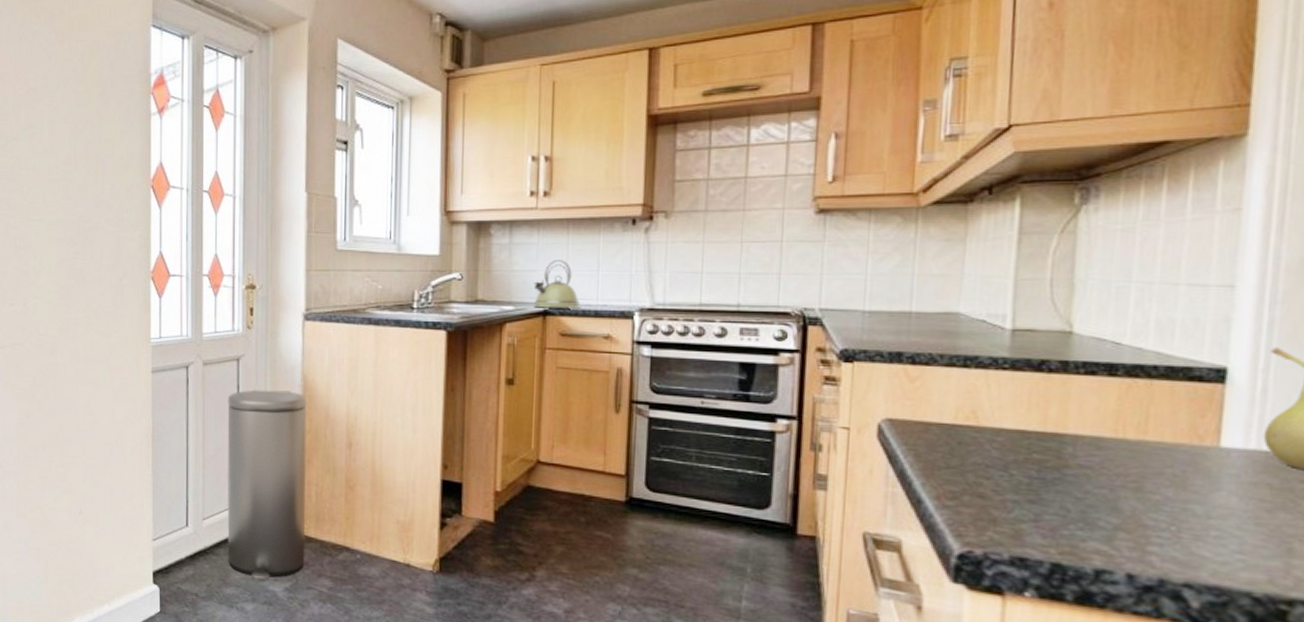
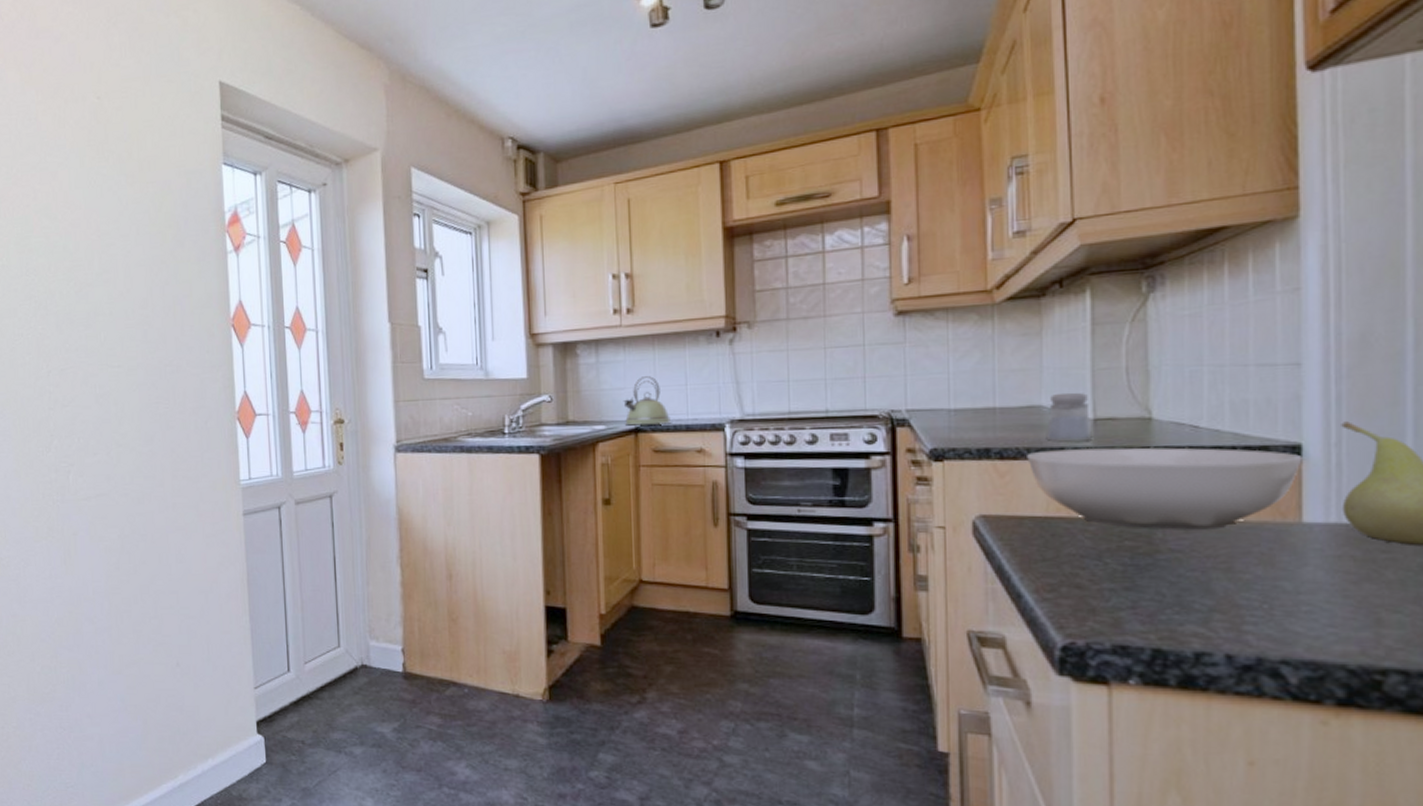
pedal bin: present [227,390,307,580] -> none [322,525,412,721]
bowl: none [939,358,1227,448] -> present [1027,447,1302,530]
salt shaker: none [961,301,1009,353] -> present [1046,392,1092,443]

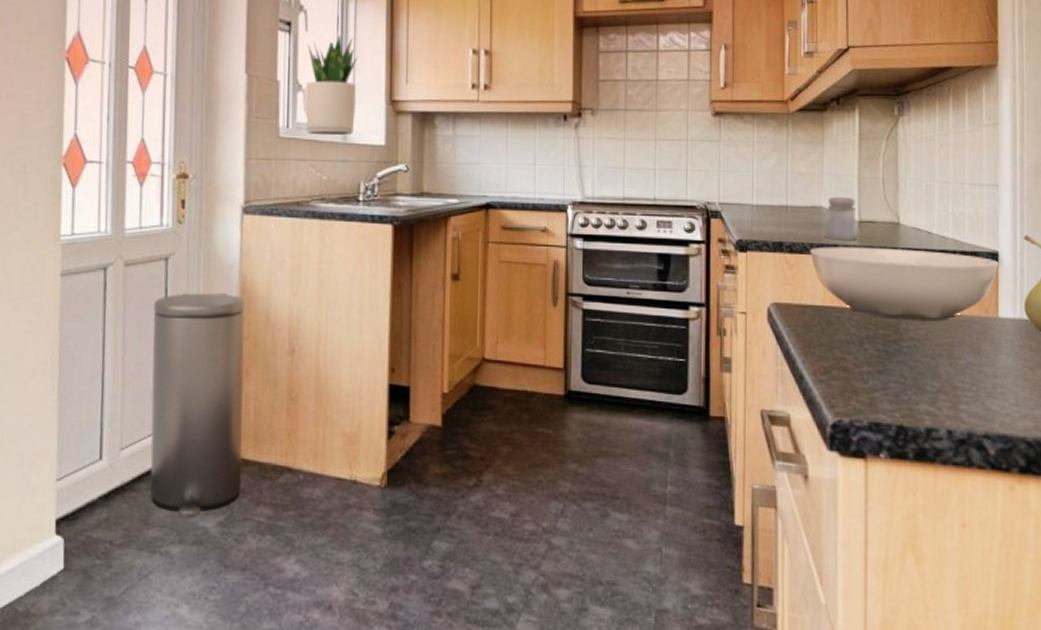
pedal bin: none [322,525,412,721] -> present [150,293,245,515]
planter: none [445,276,496,374] -> present [305,35,358,136]
kettle: present [623,376,672,426] -> none [476,153,520,202]

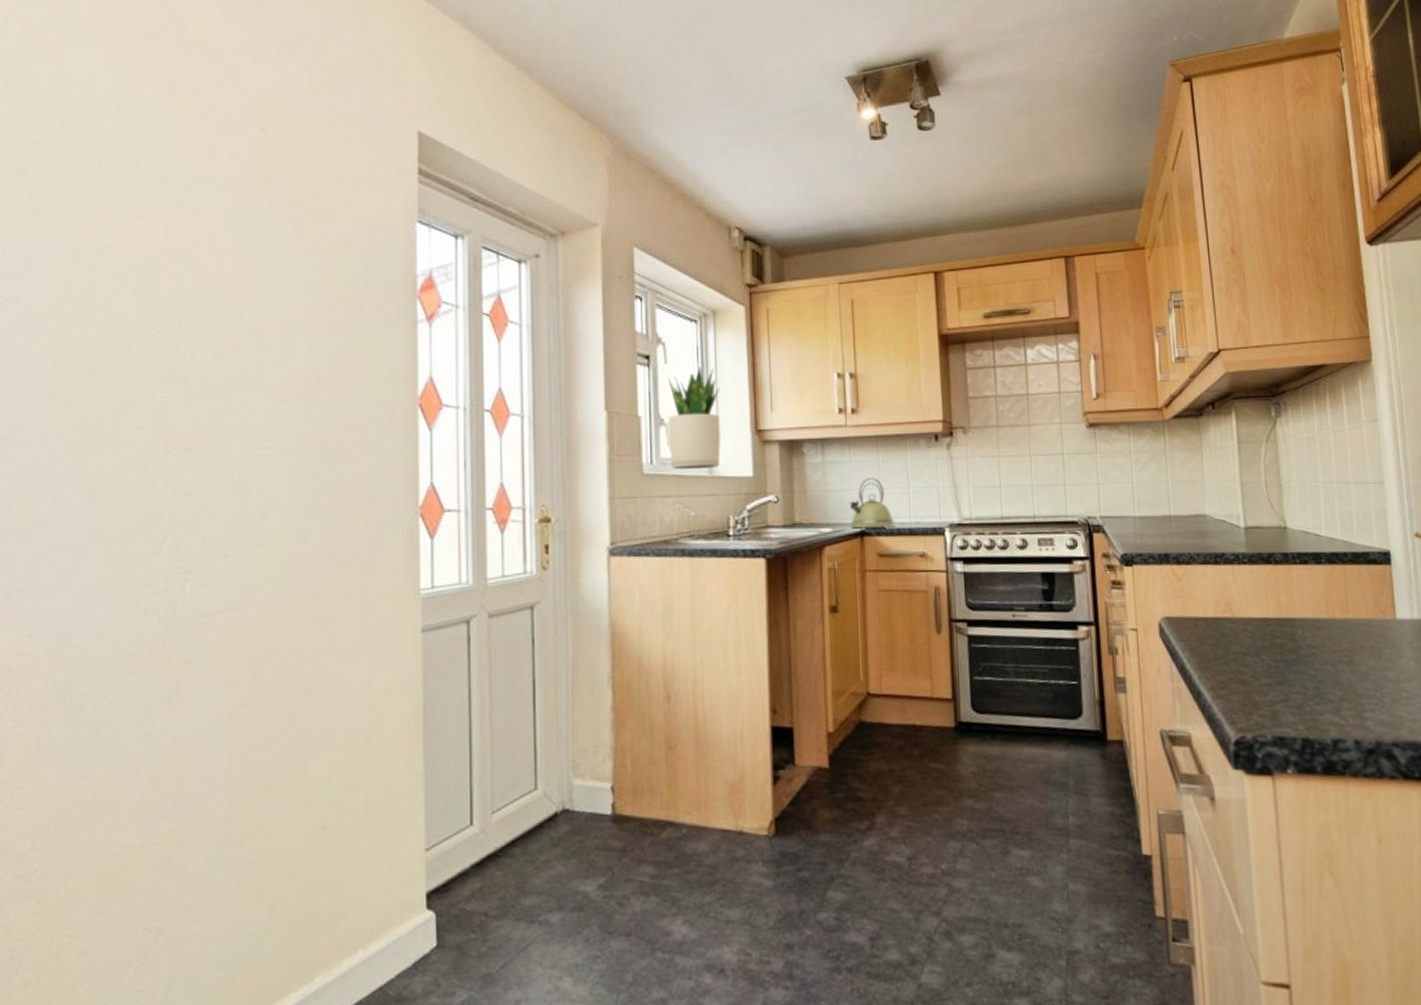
pedal bin: present [150,293,245,515] -> none [520,640,622,880]
kettle: none [476,153,520,202] -> present [849,478,896,529]
bowl: present [810,246,999,321] -> none [1197,553,1392,628]
salt shaker: present [824,196,858,241] -> none [1210,503,1245,549]

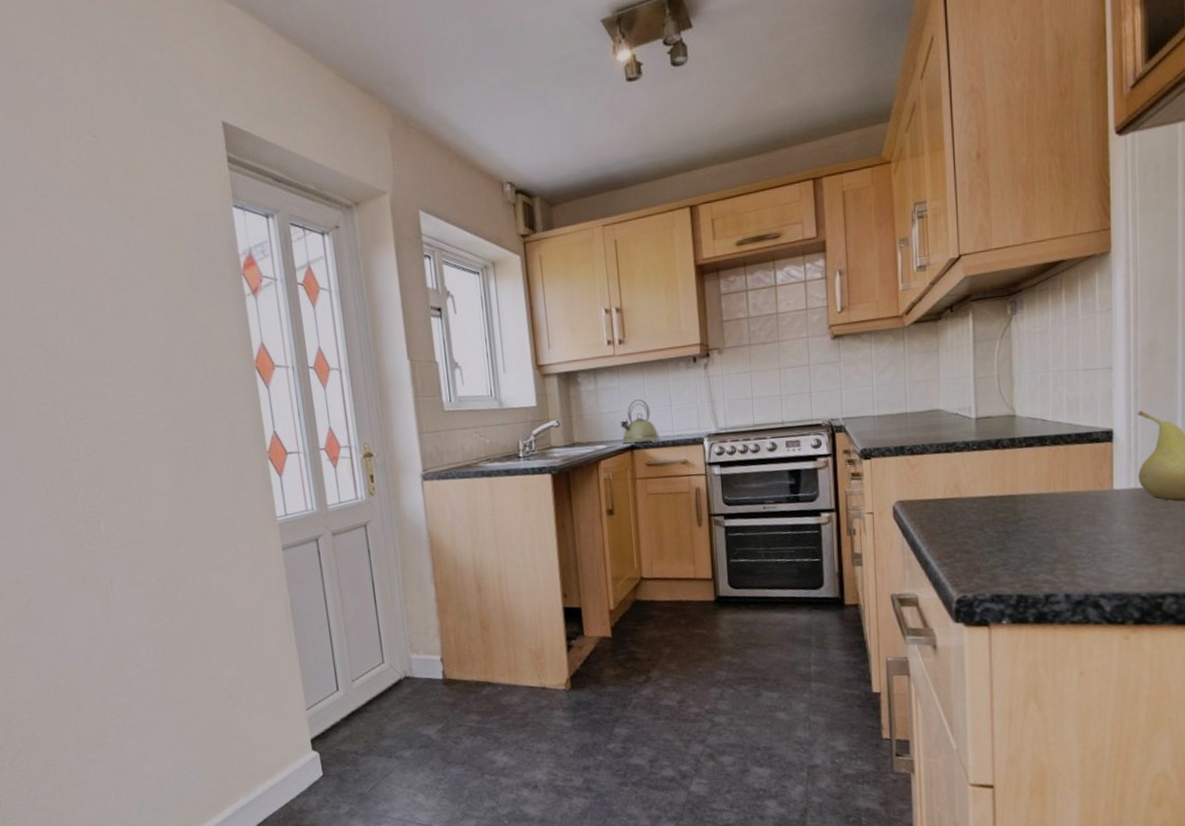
planter: present [667,366,721,470] -> none [458,313,508,405]

